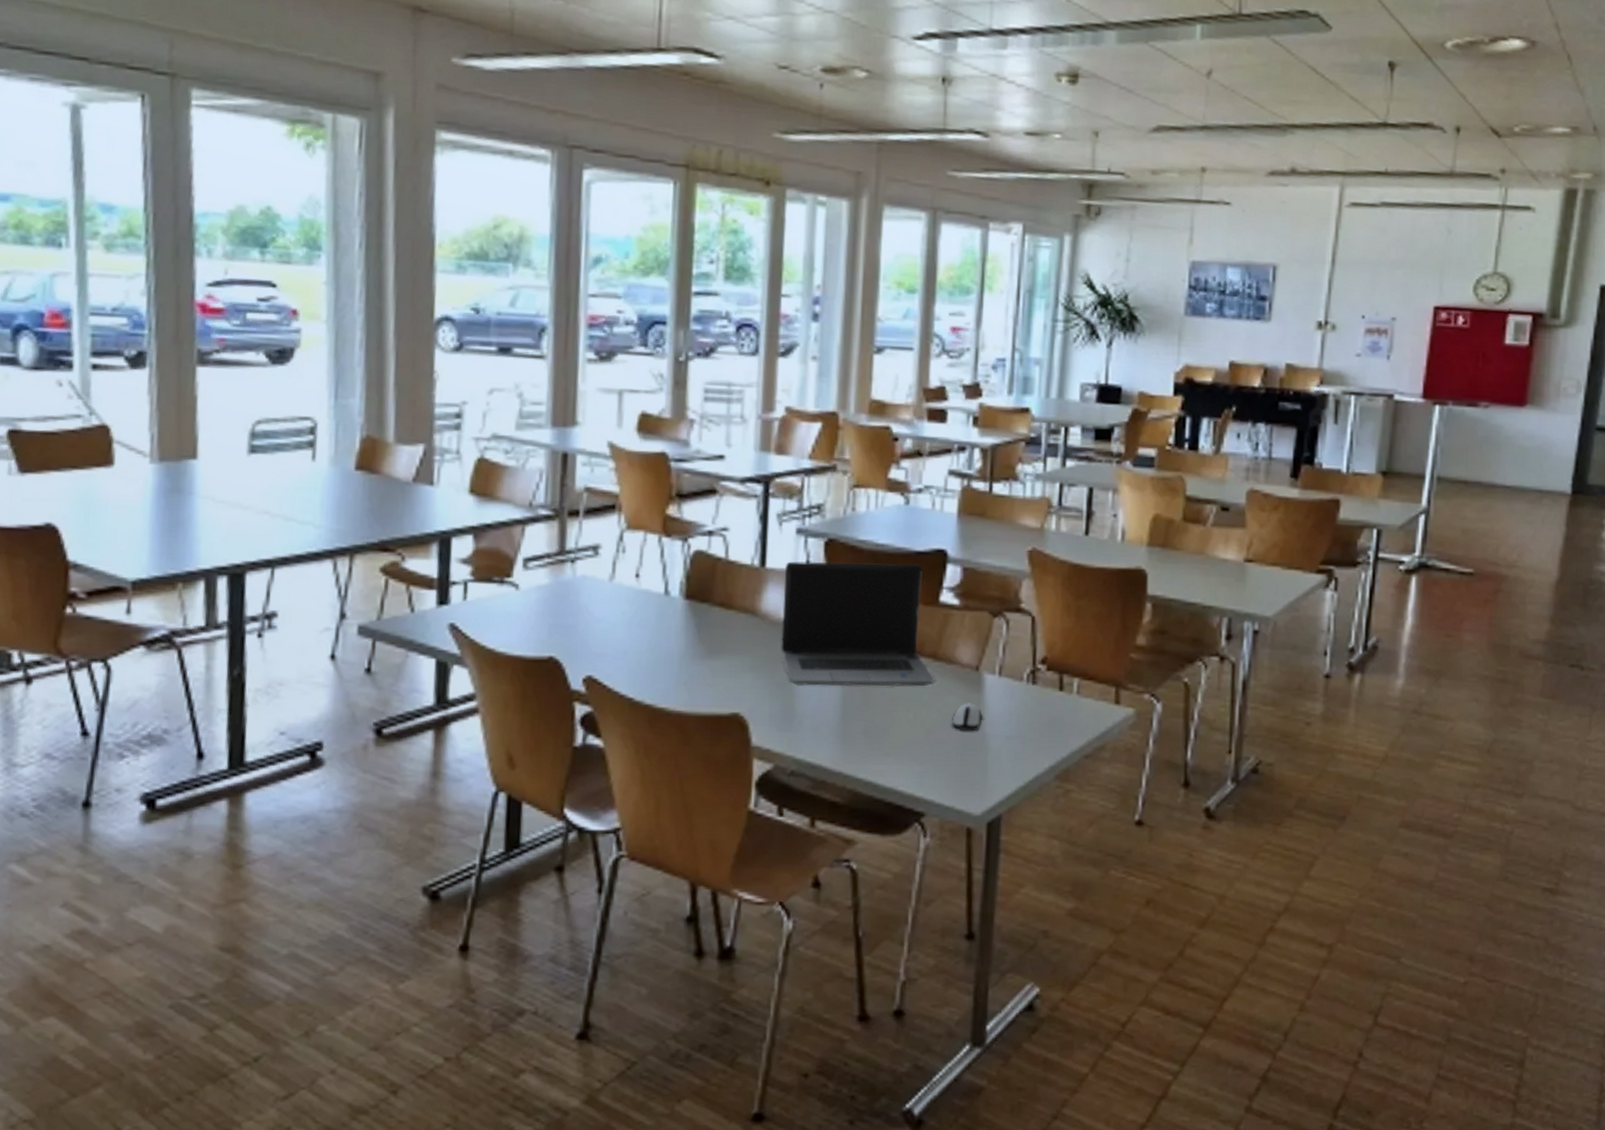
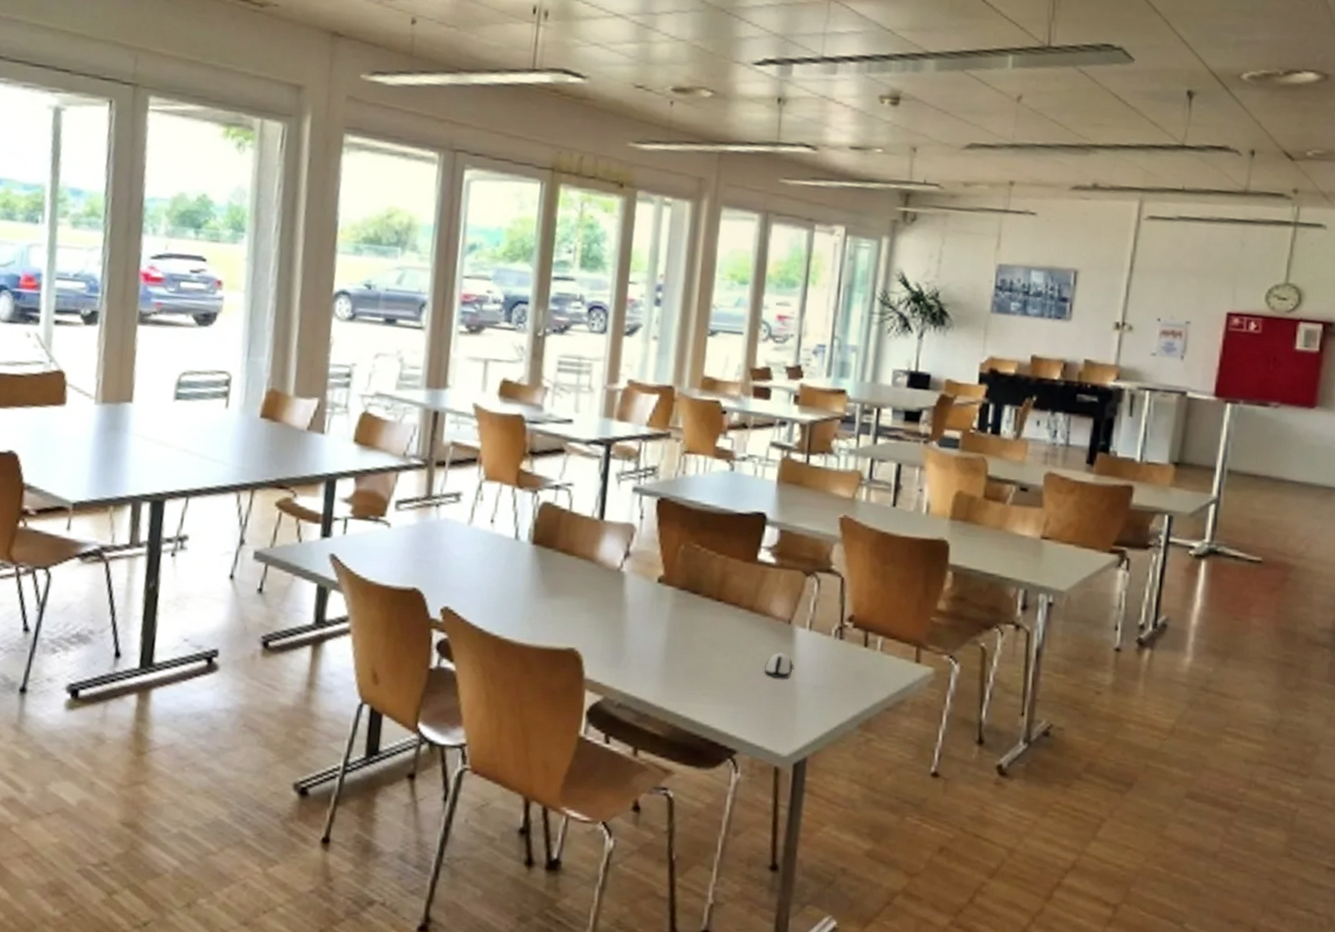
laptop computer: present [780,561,937,687] -> none [613,516,753,635]

